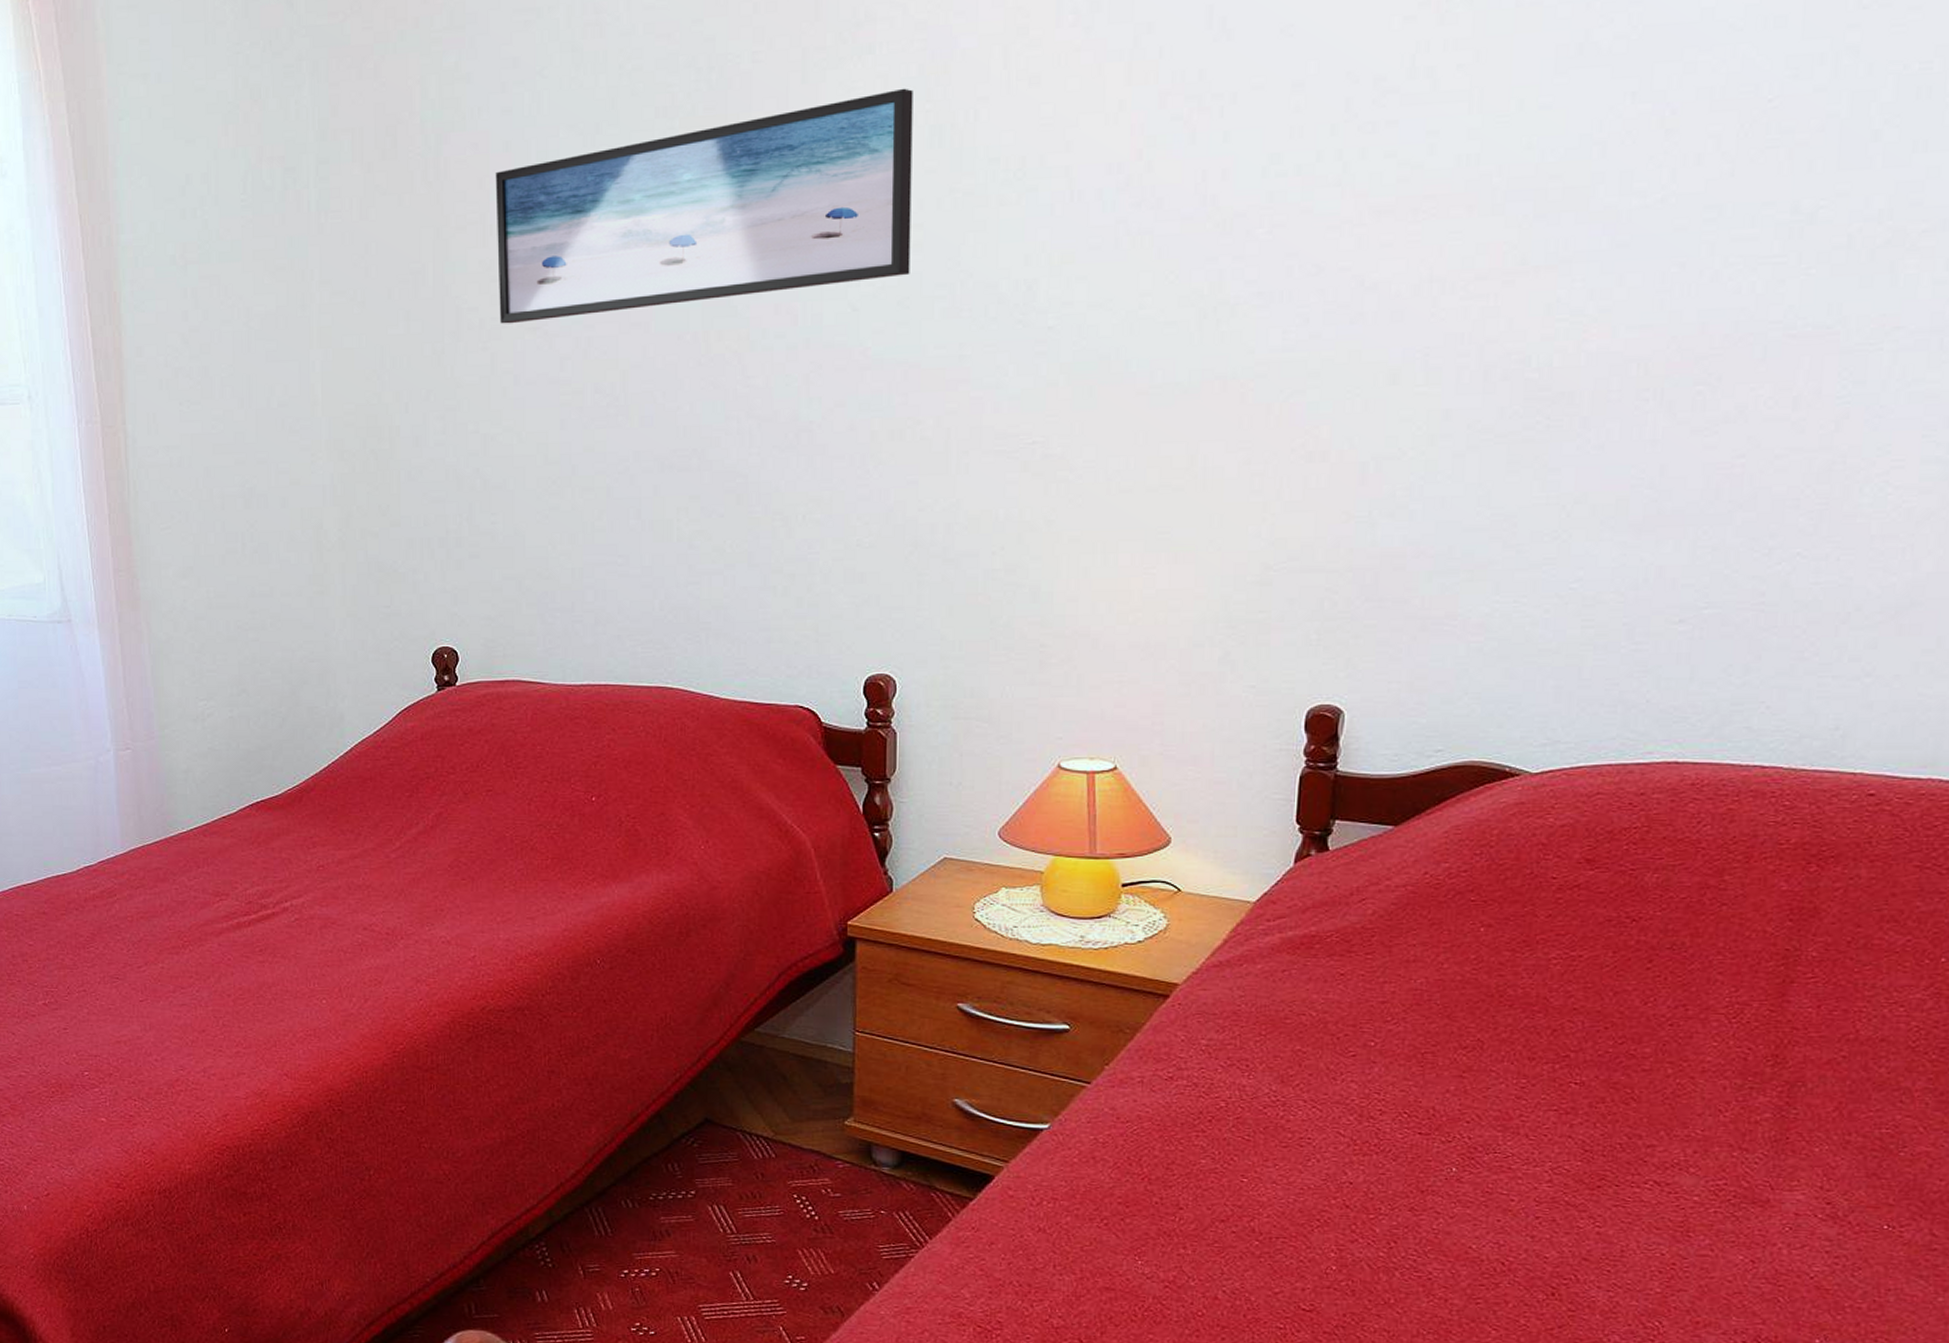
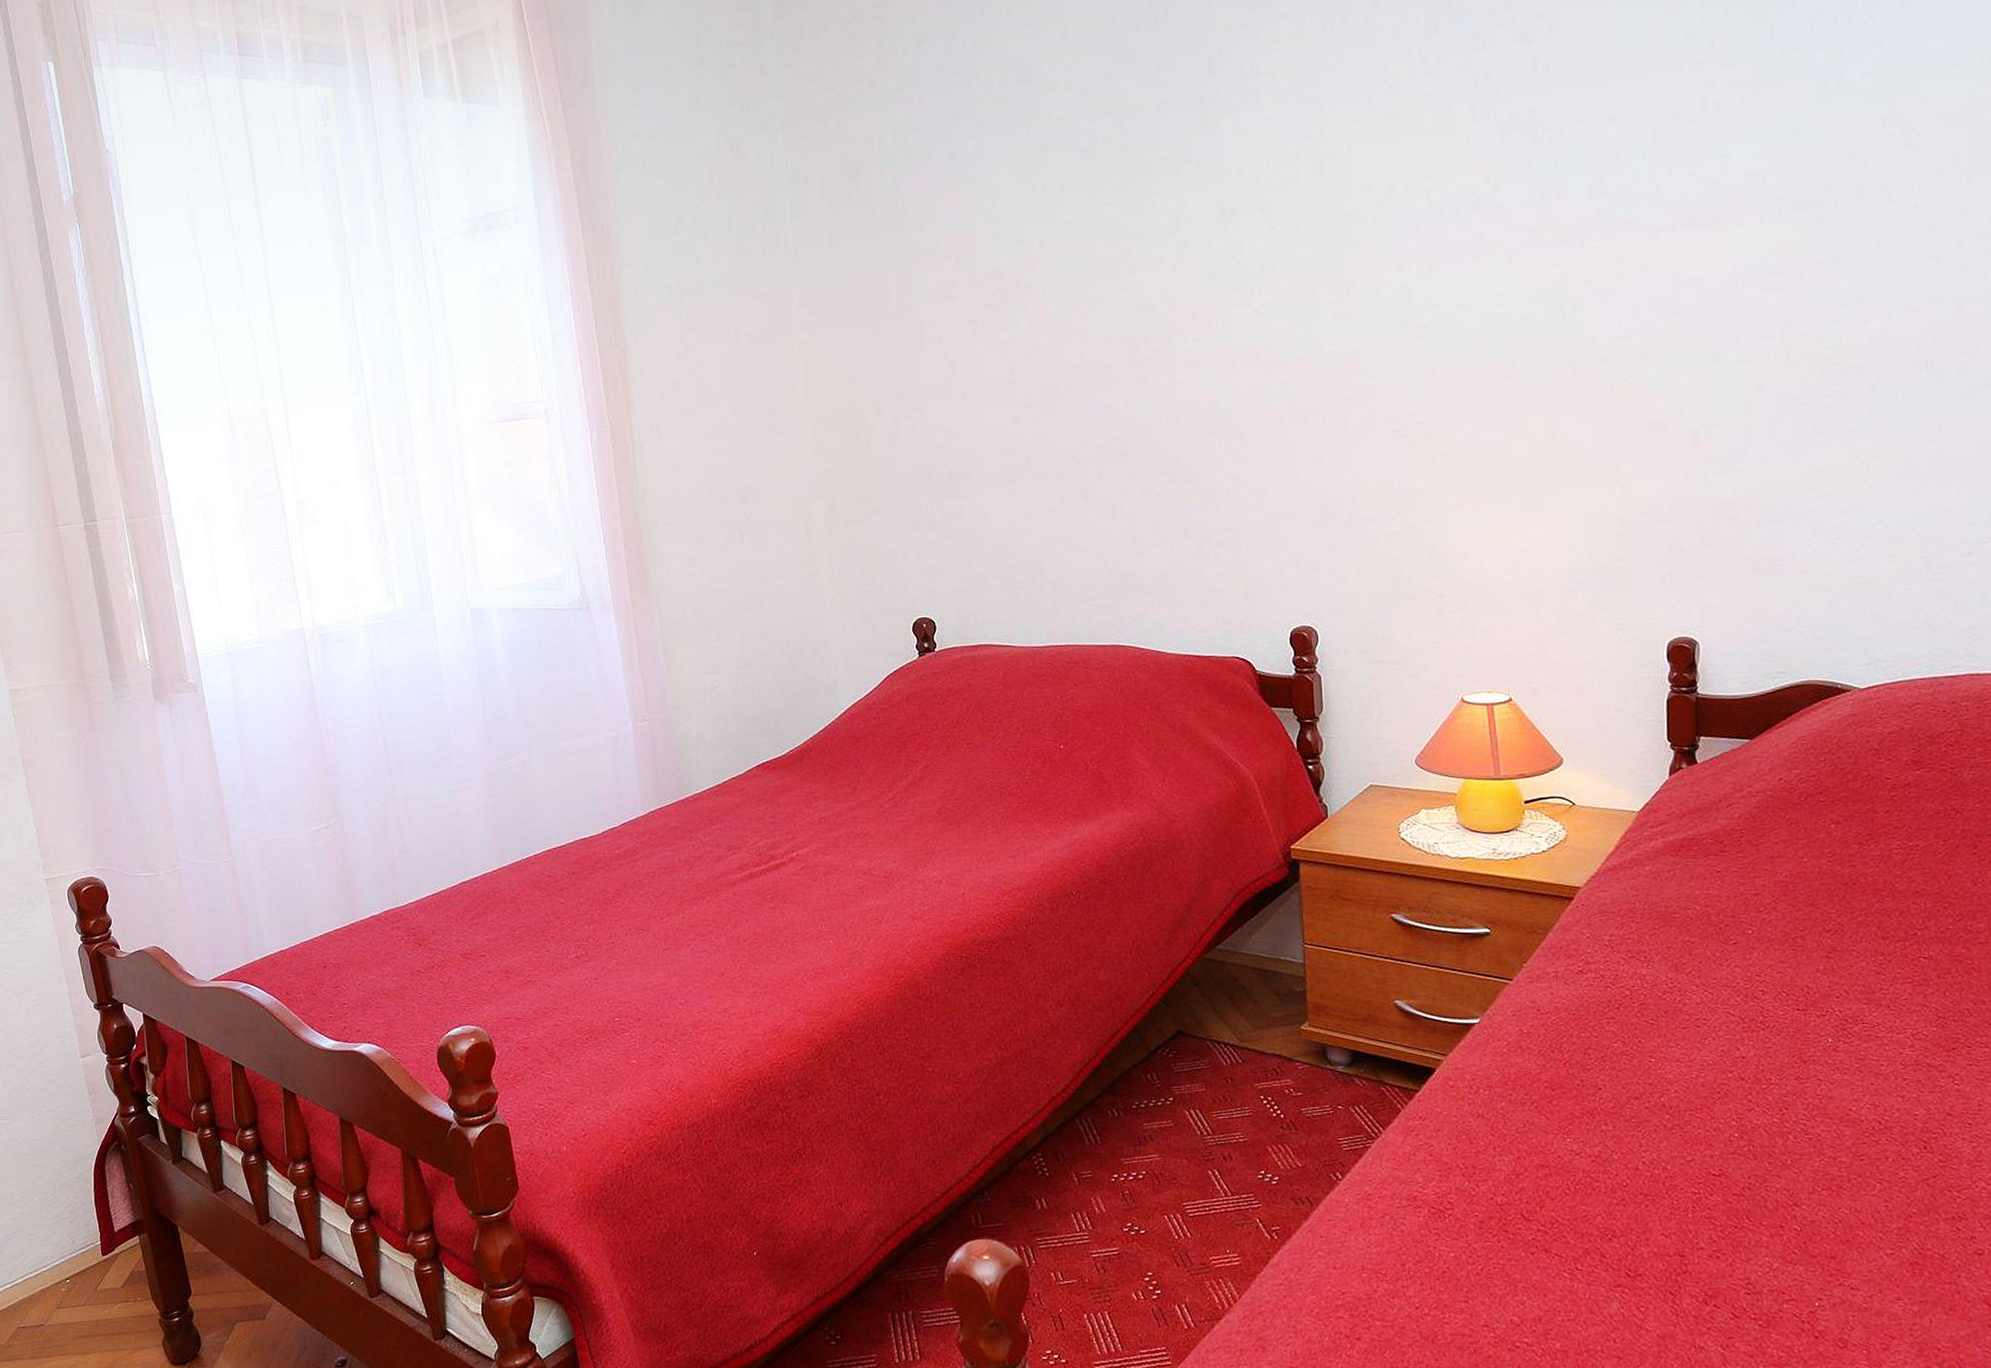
wall art: present [495,88,913,324] -> none [946,129,1304,336]

